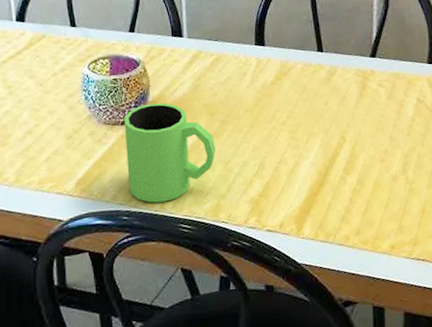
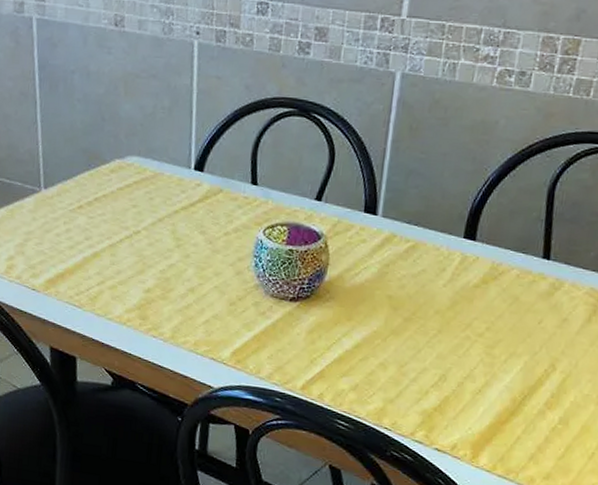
mug: present [123,103,216,203] -> none [287,283,393,393]

